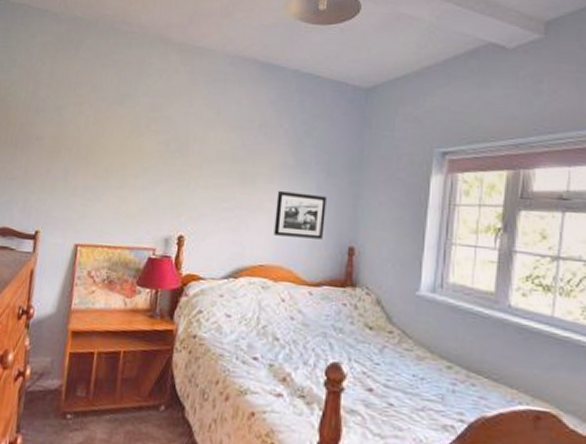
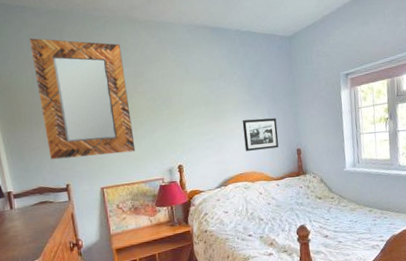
home mirror: none [26,47,144,206] -> present [29,38,136,160]

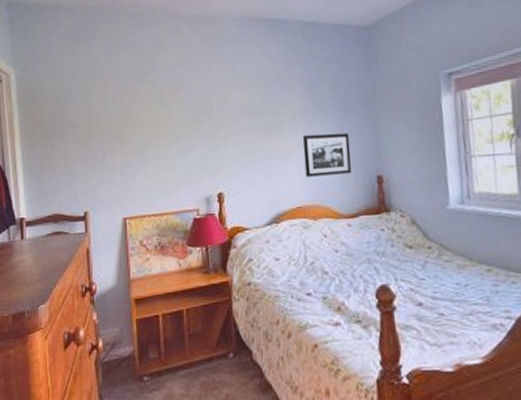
home mirror: present [29,38,136,160] -> none [60,40,167,182]

